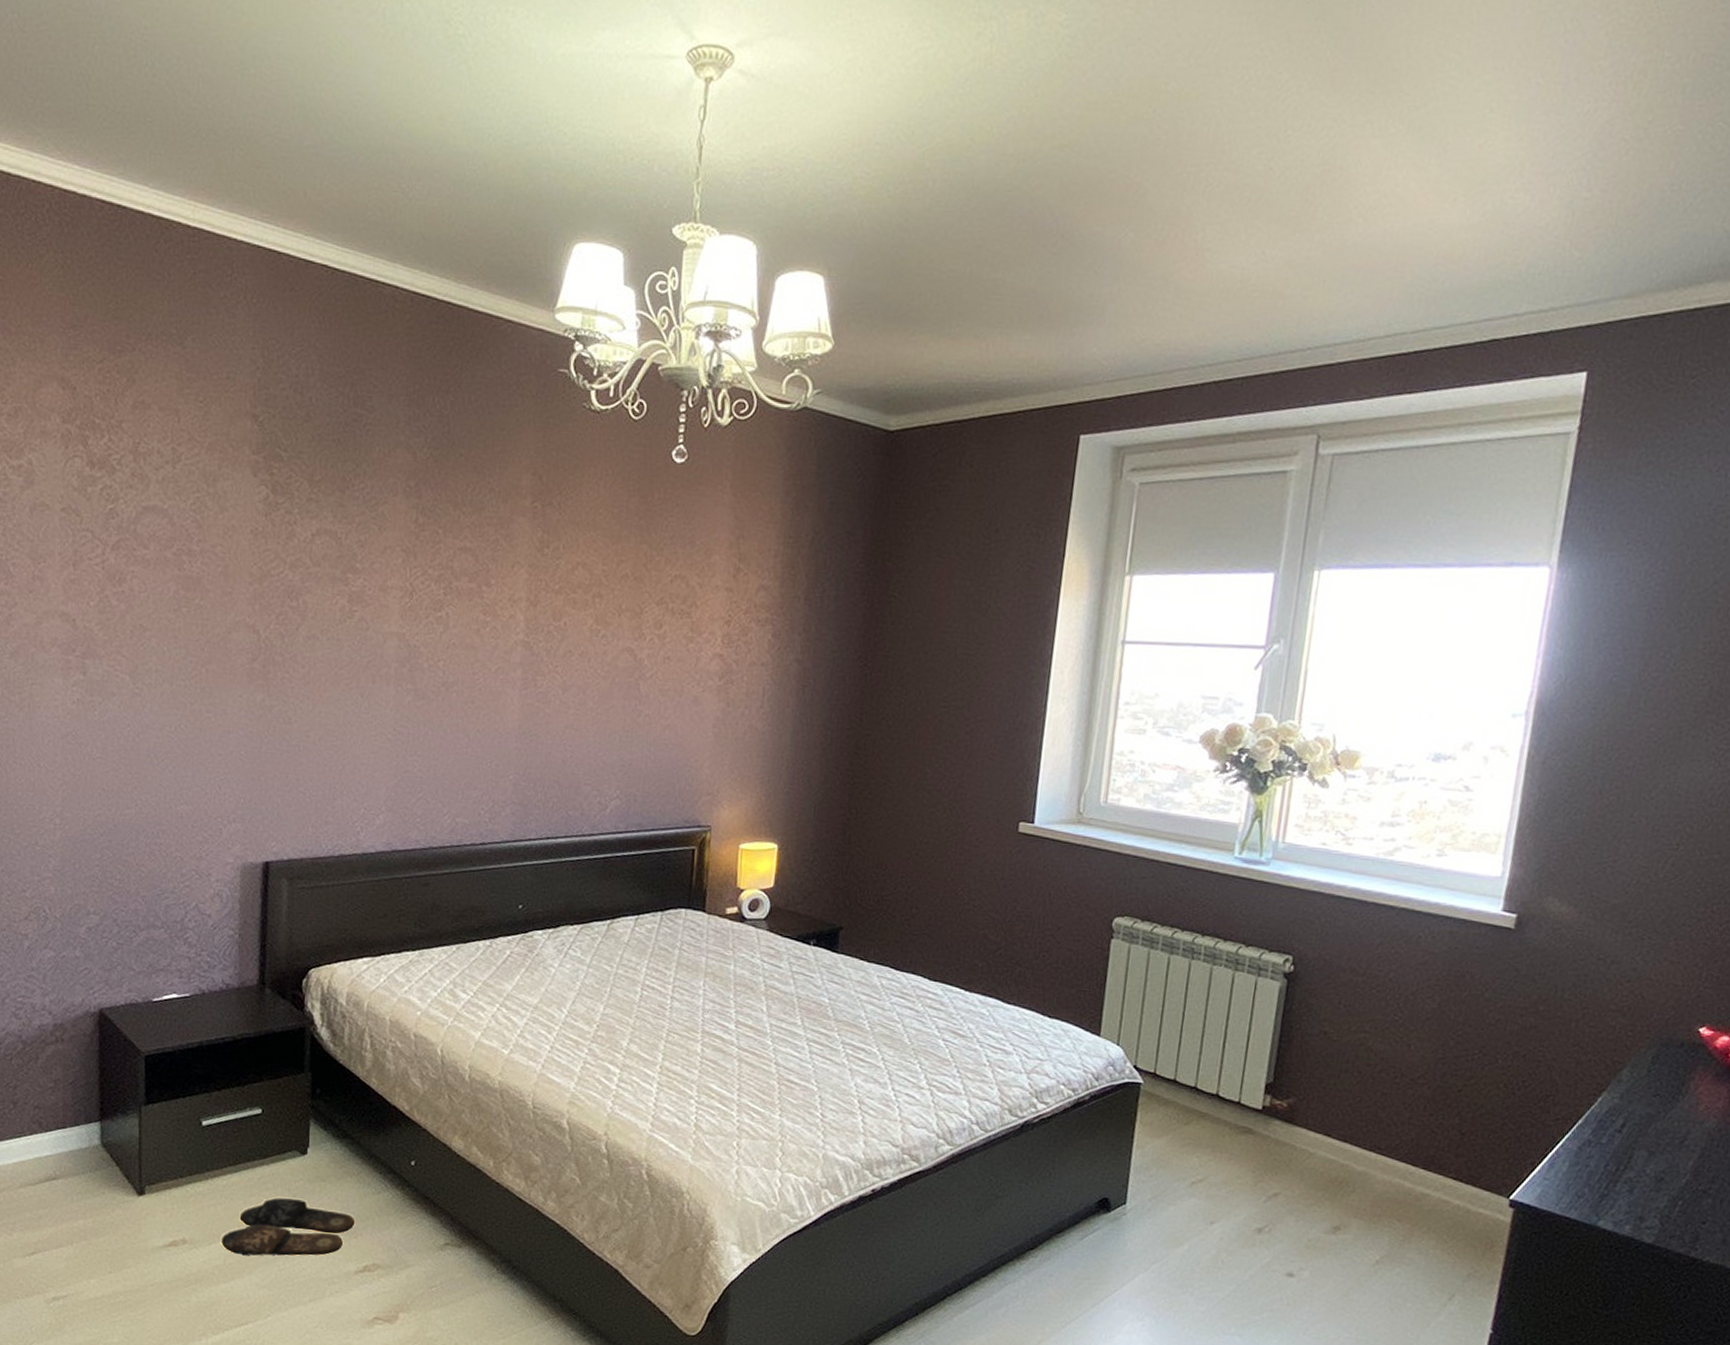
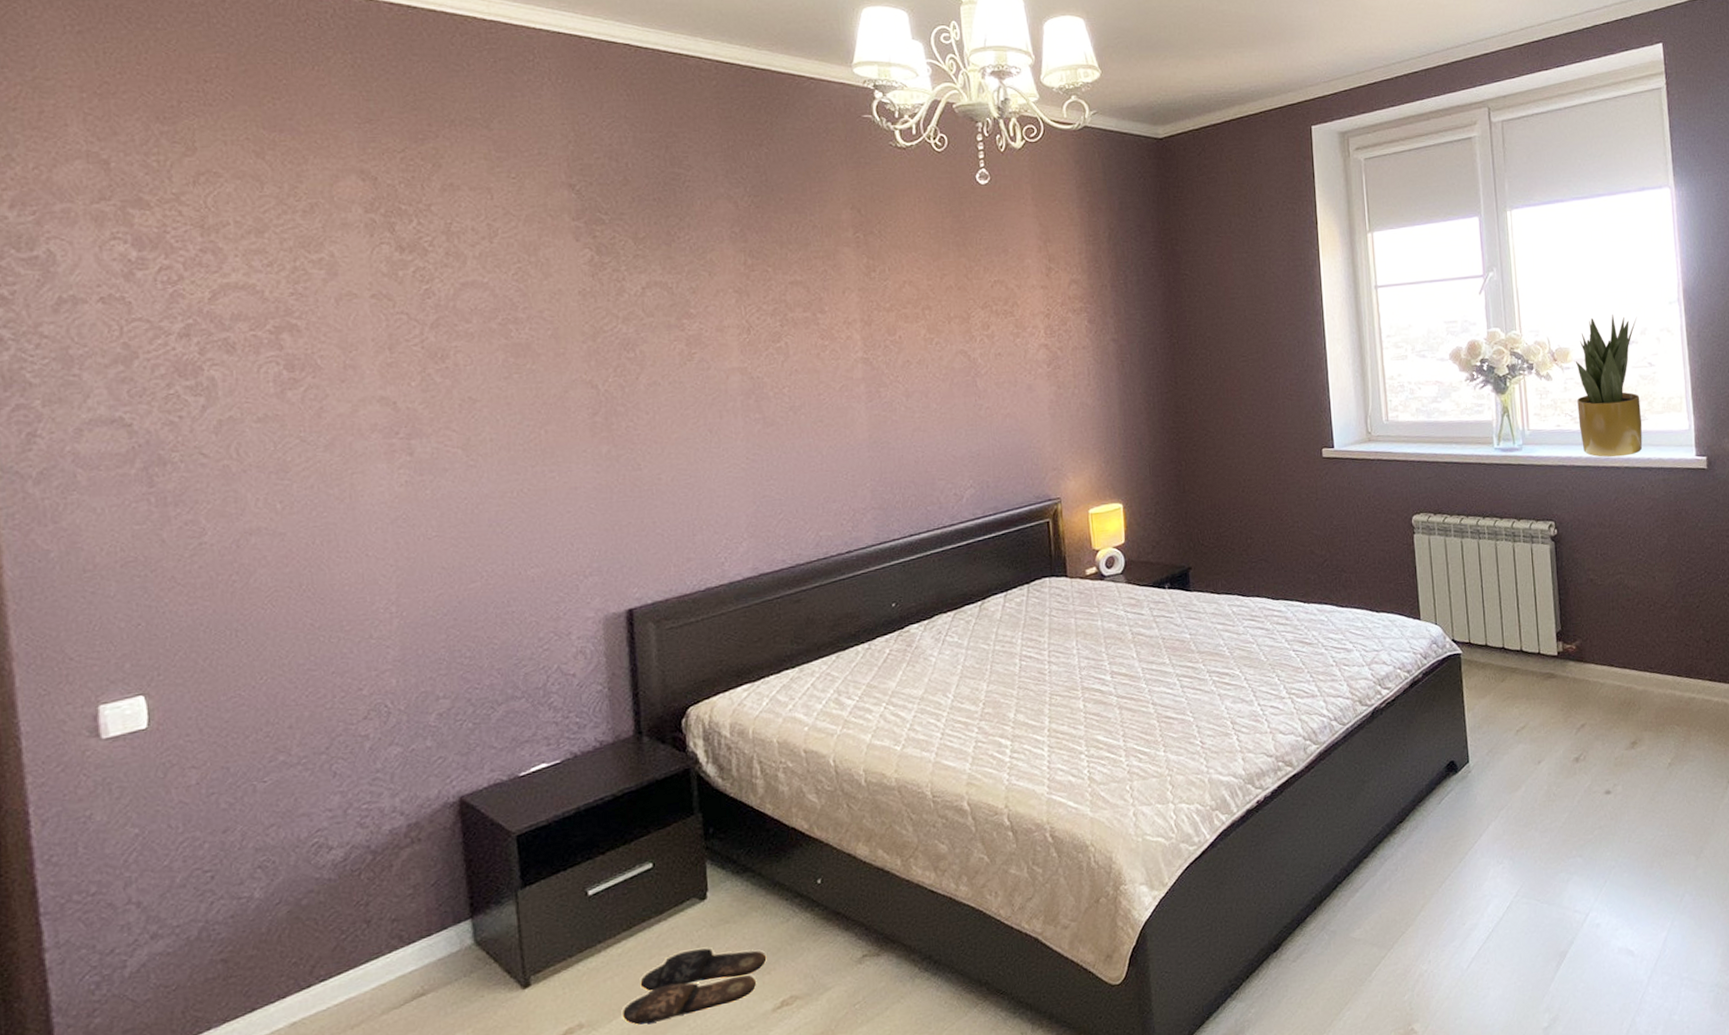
planter: none [1350,718,1463,896] -> present [1575,313,1643,458]

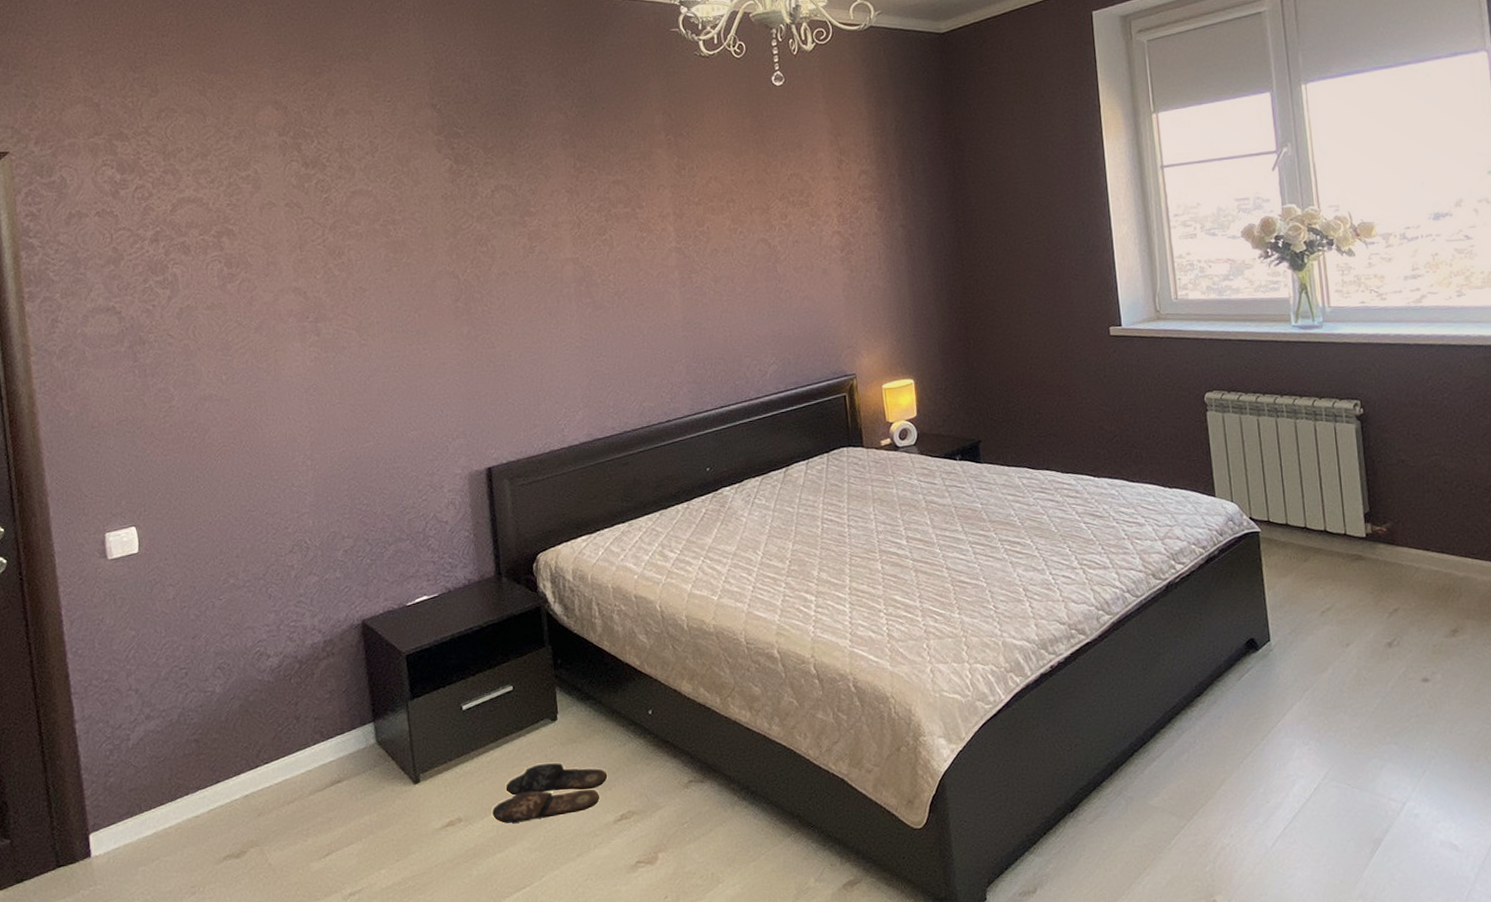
planter: present [1575,313,1643,458] -> none [1380,185,1460,335]

